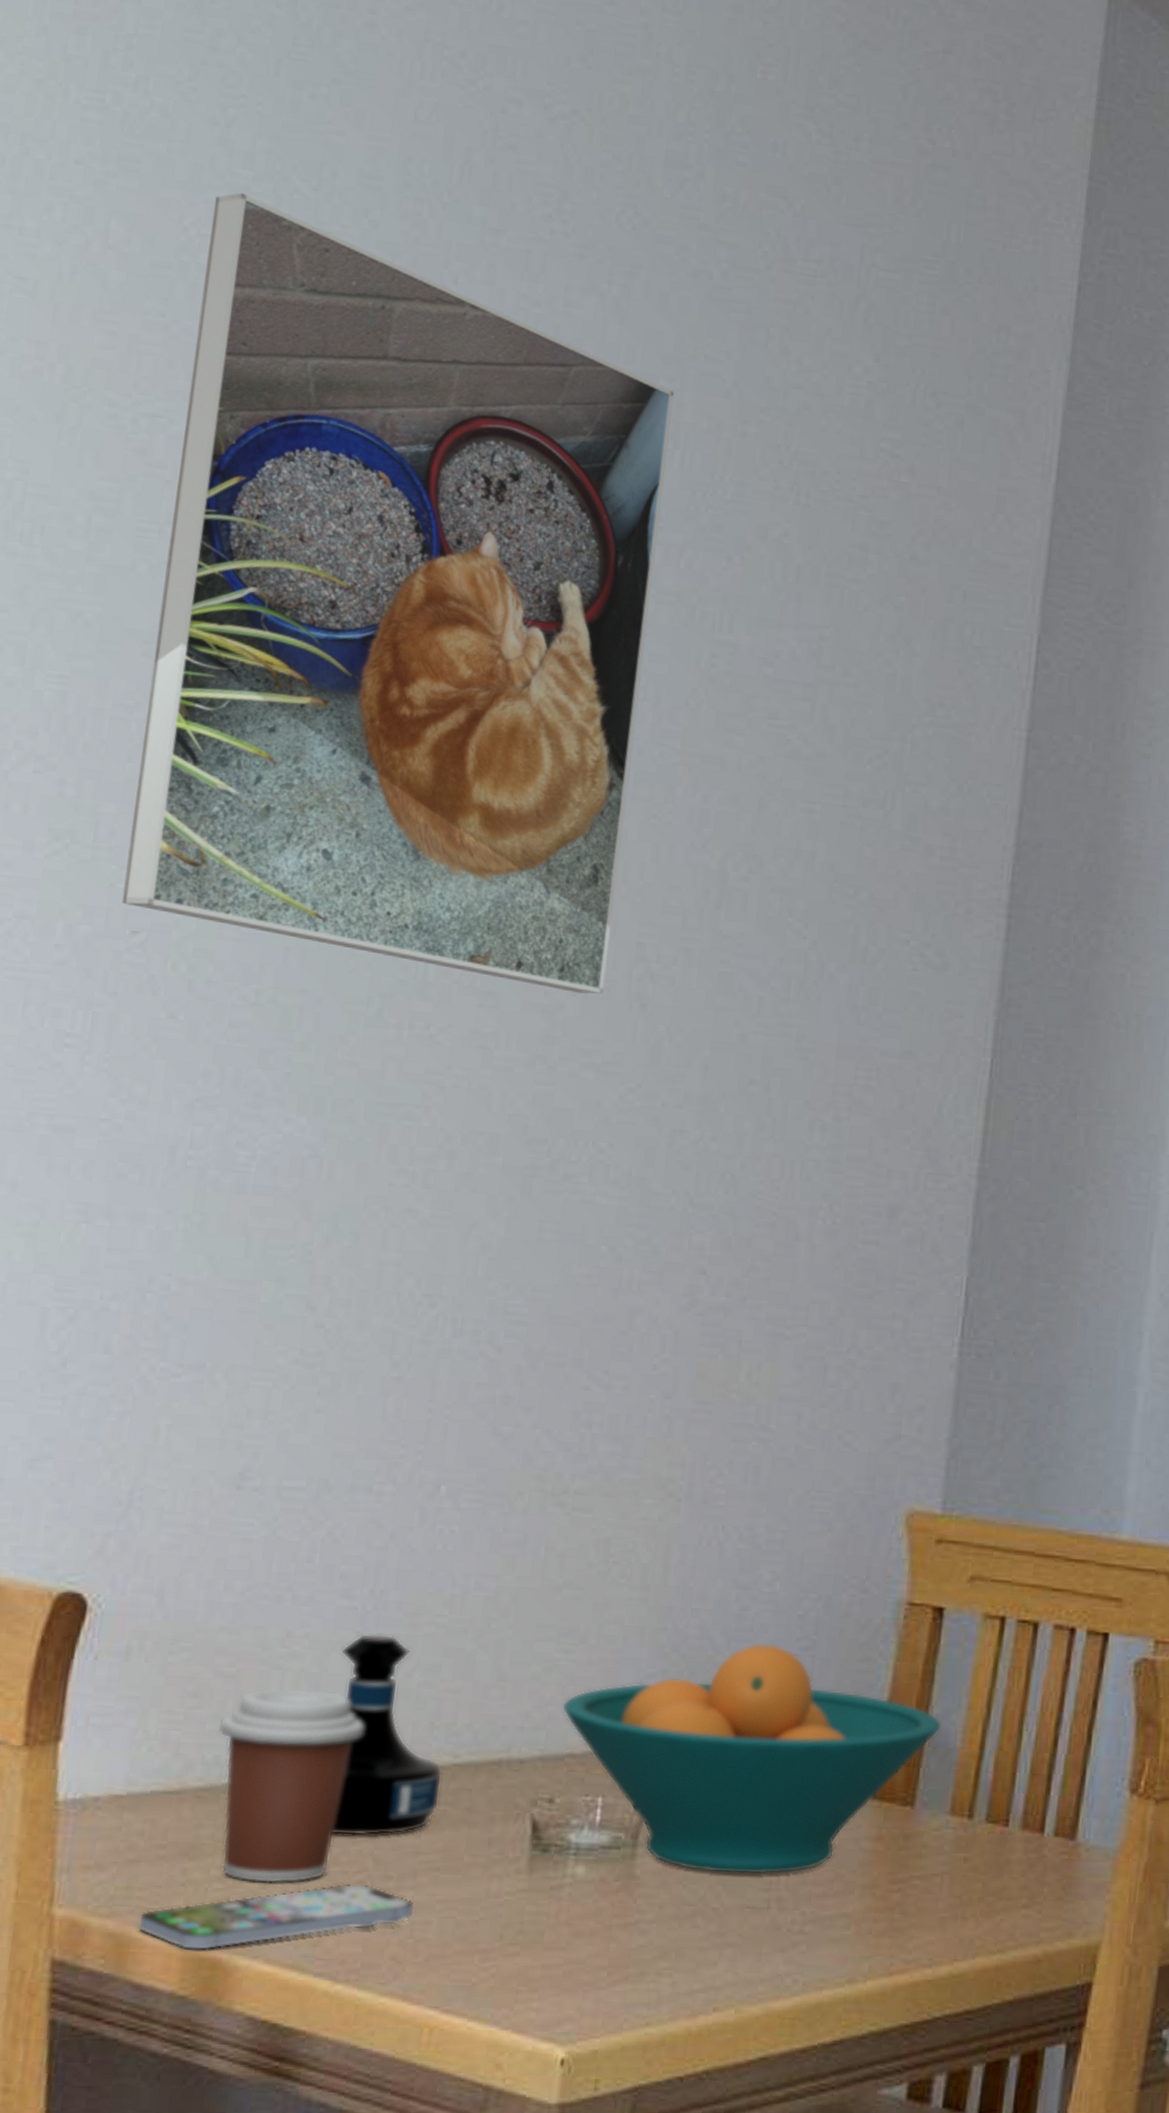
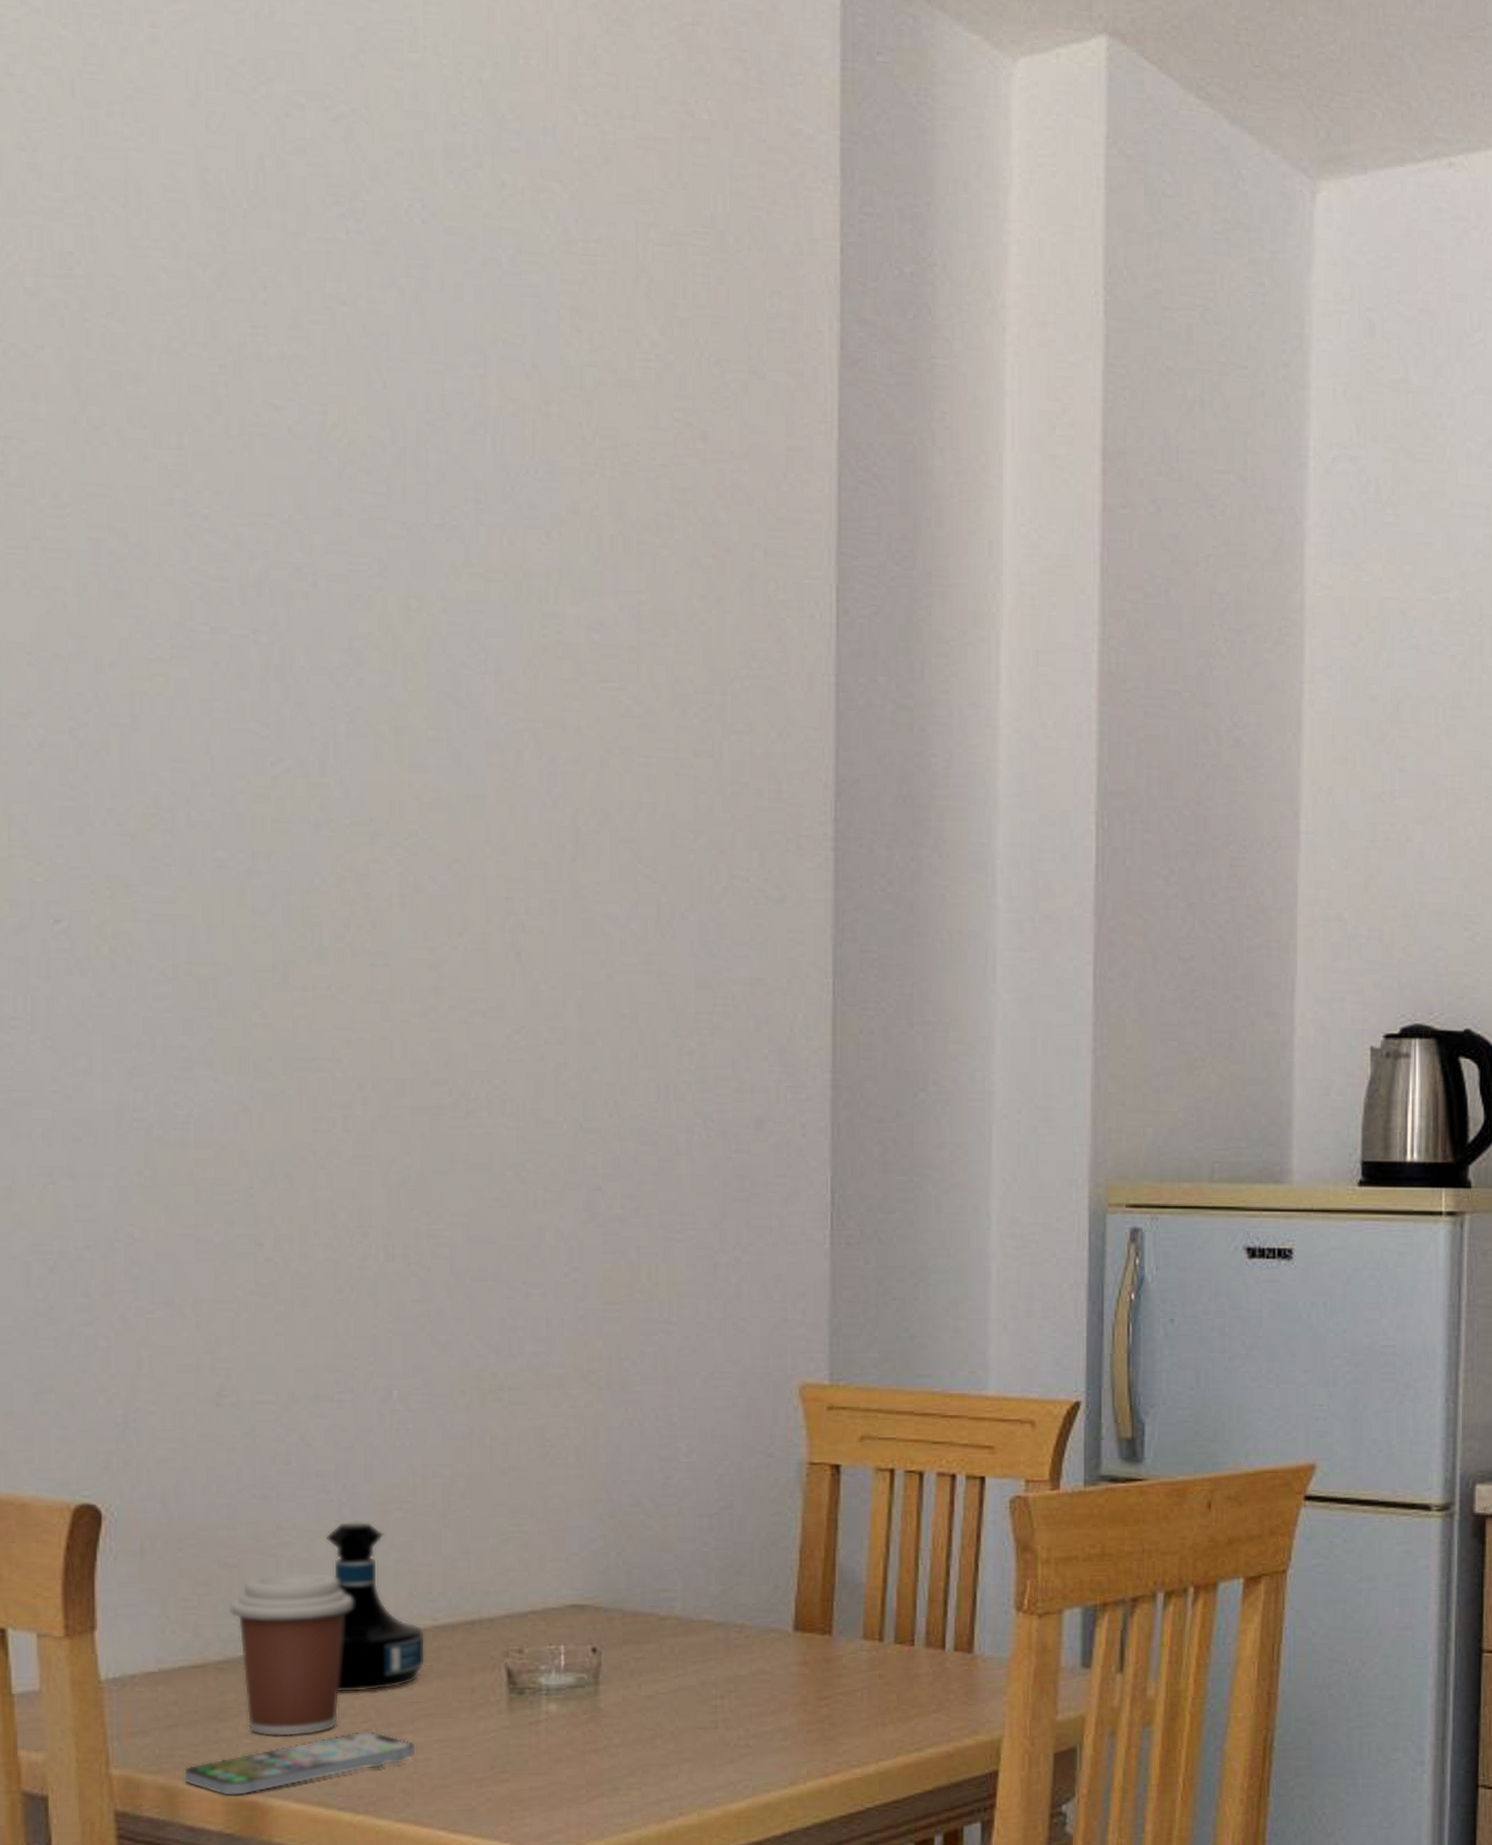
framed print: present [122,193,675,994] -> none [33,215,482,947]
fruit bowl: present [562,1643,942,1875] -> none [521,1506,848,1702]

